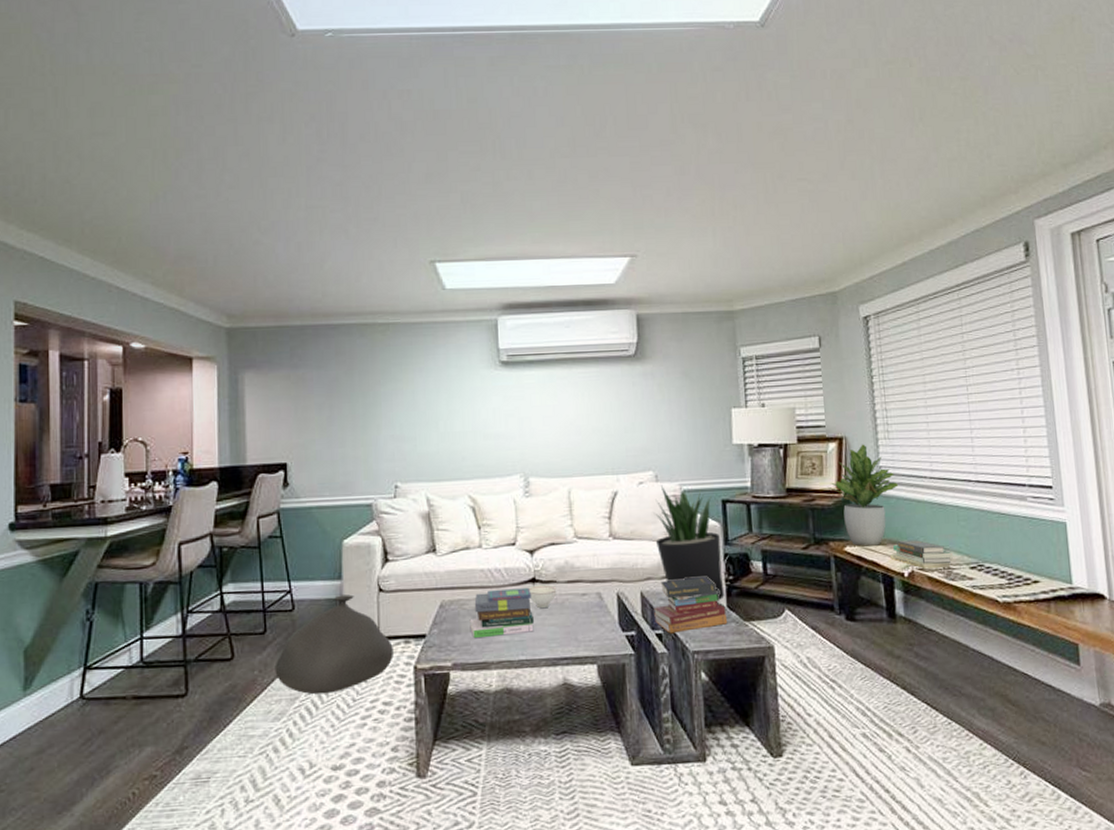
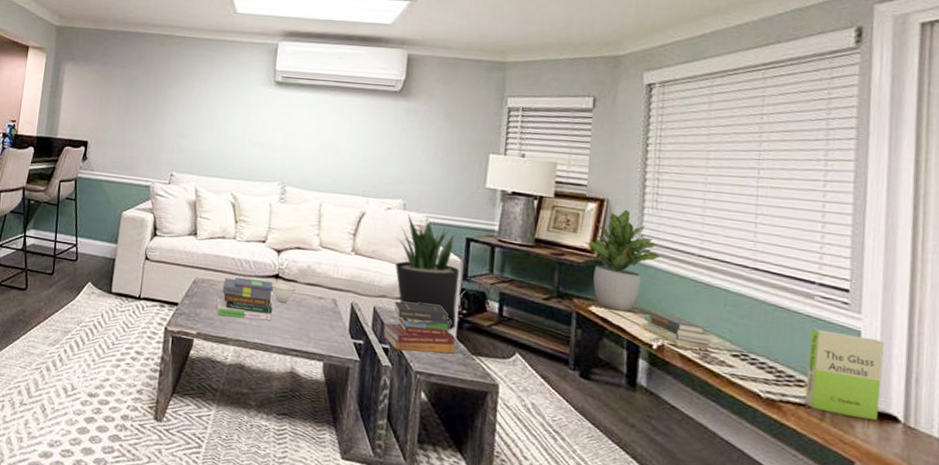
pouf: present [275,594,393,695] -> none [56,256,150,334]
book: none [1029,527,1090,604] -> present [805,328,884,421]

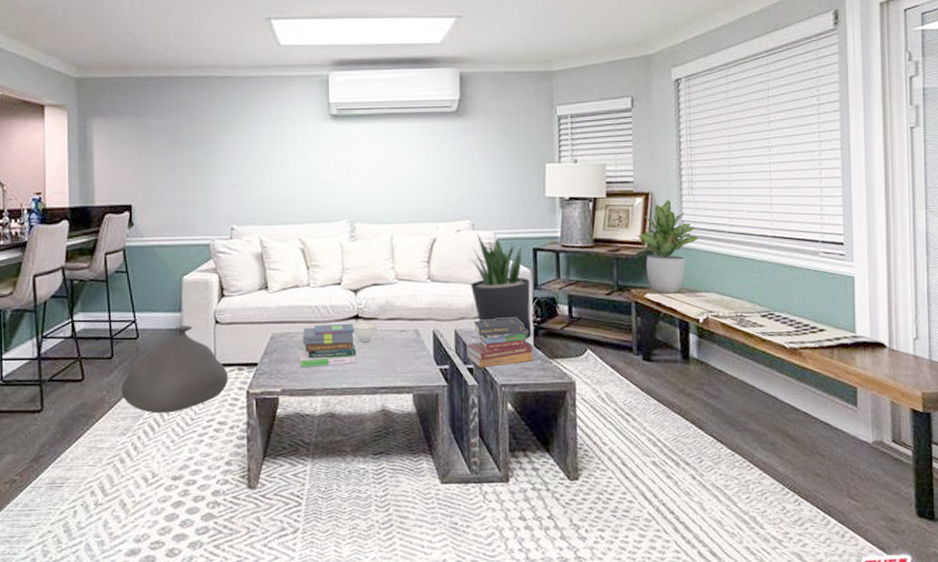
pouf: none [56,256,150,334] -> present [121,325,228,414]
books: present [639,311,713,350] -> none [687,289,745,316]
book: present [805,328,884,421] -> none [818,280,871,351]

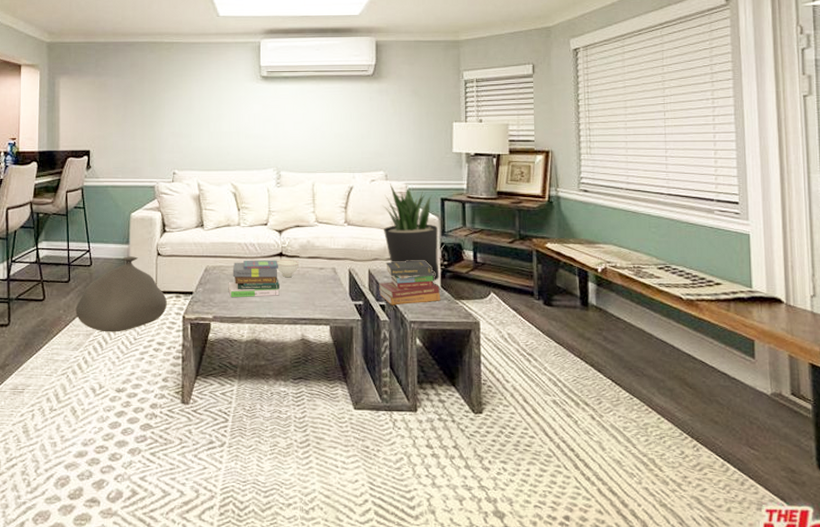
potted plant: present [632,199,699,295] -> none [533,157,597,245]

